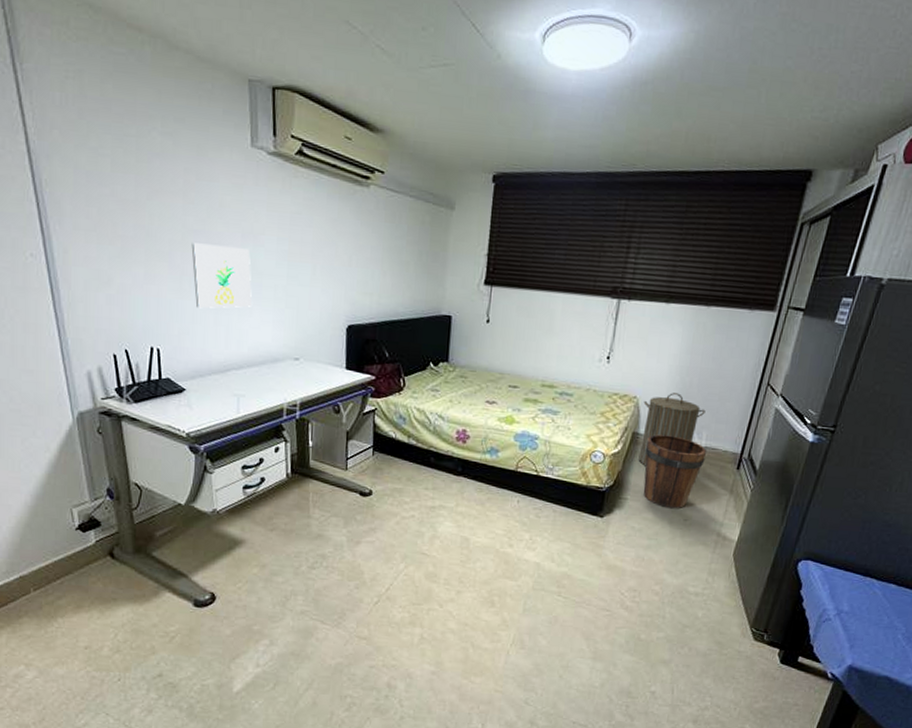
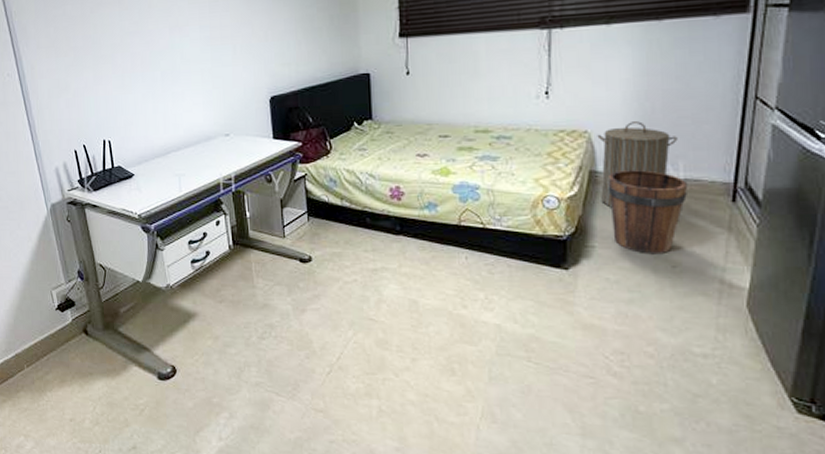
wall art: present [191,243,252,309] -> none [129,41,183,100]

